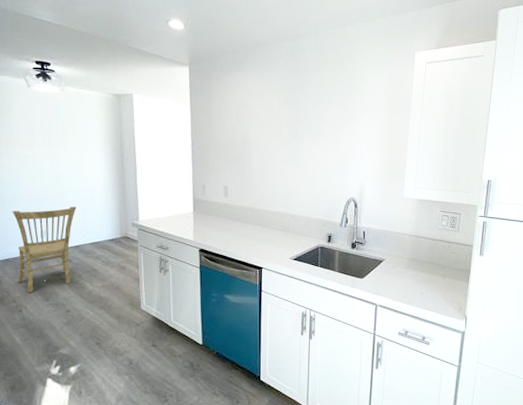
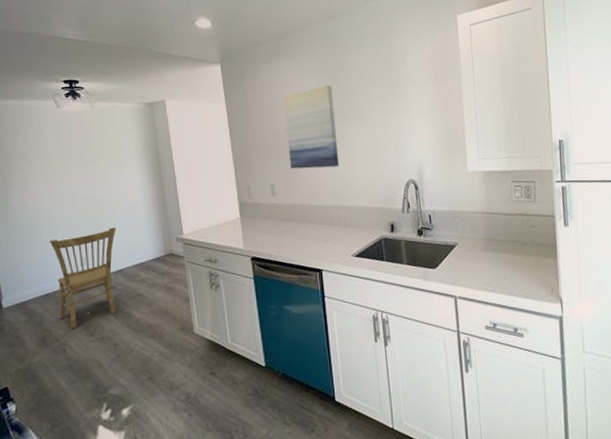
wall art: none [244,101,291,178] -> present [283,85,340,169]

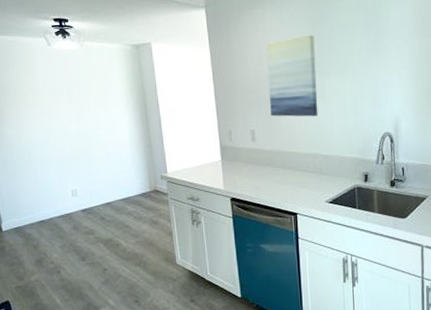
dining chair: present [49,227,116,328] -> none [43,163,105,253]

